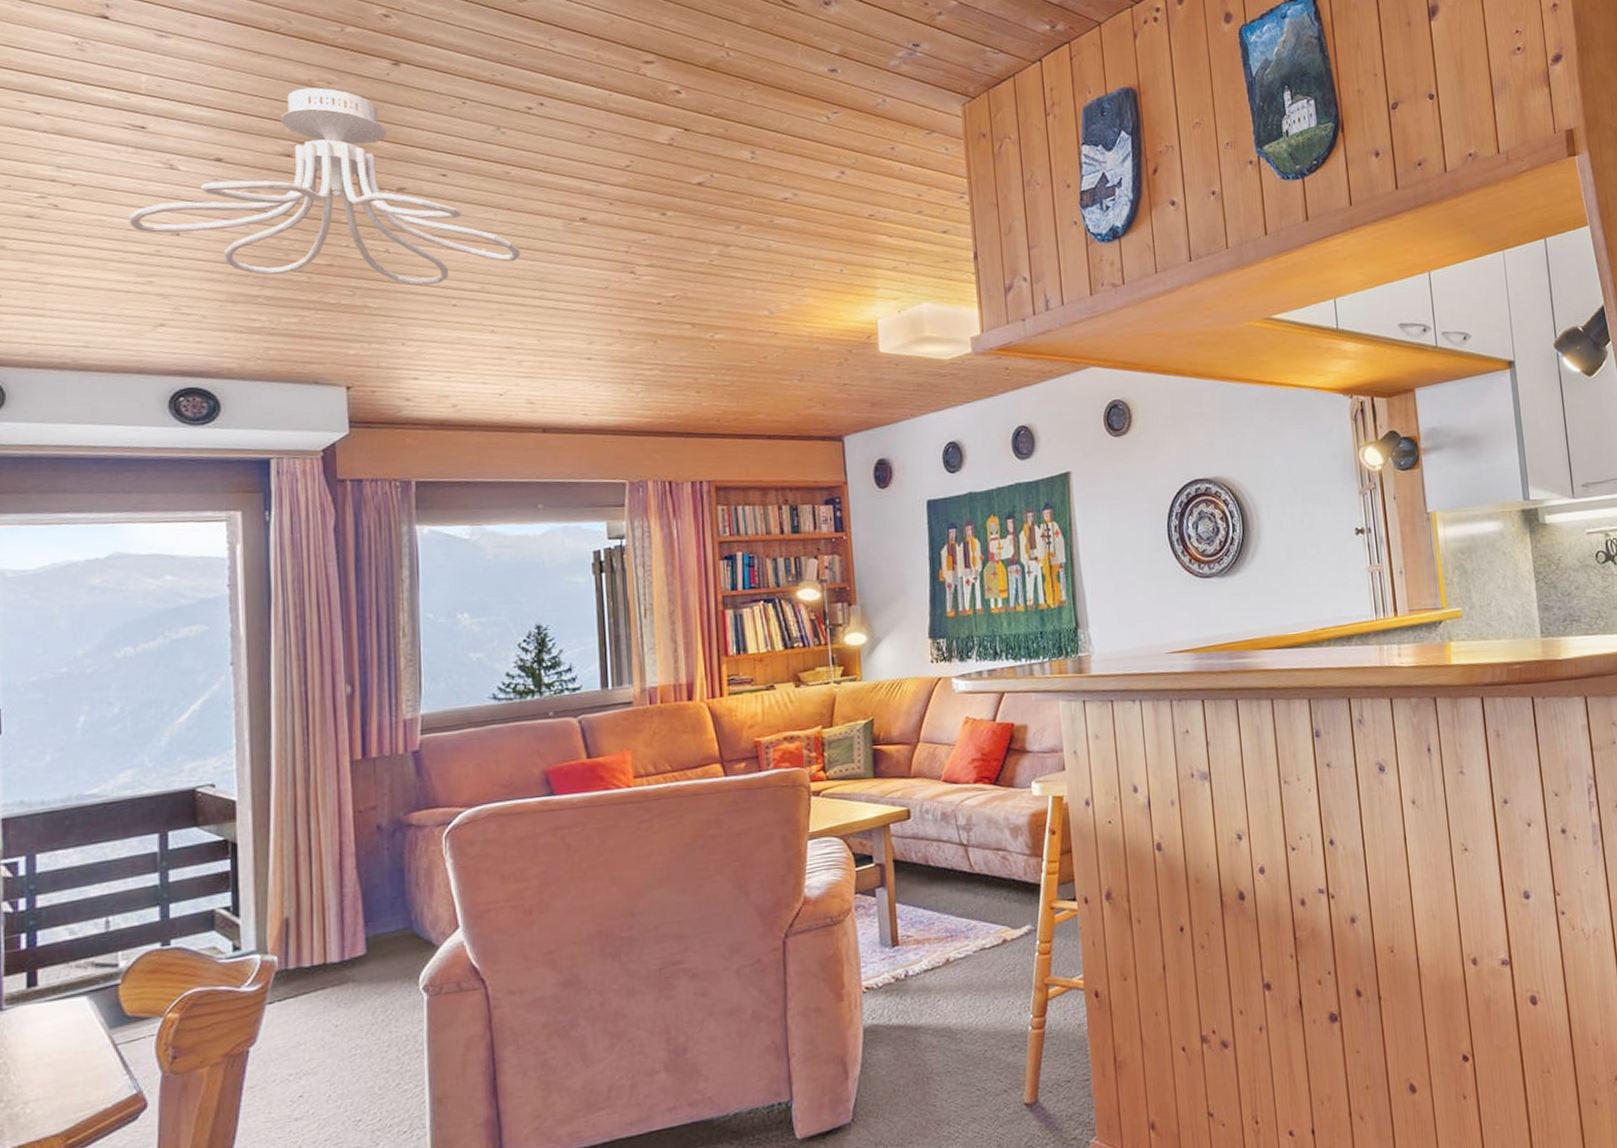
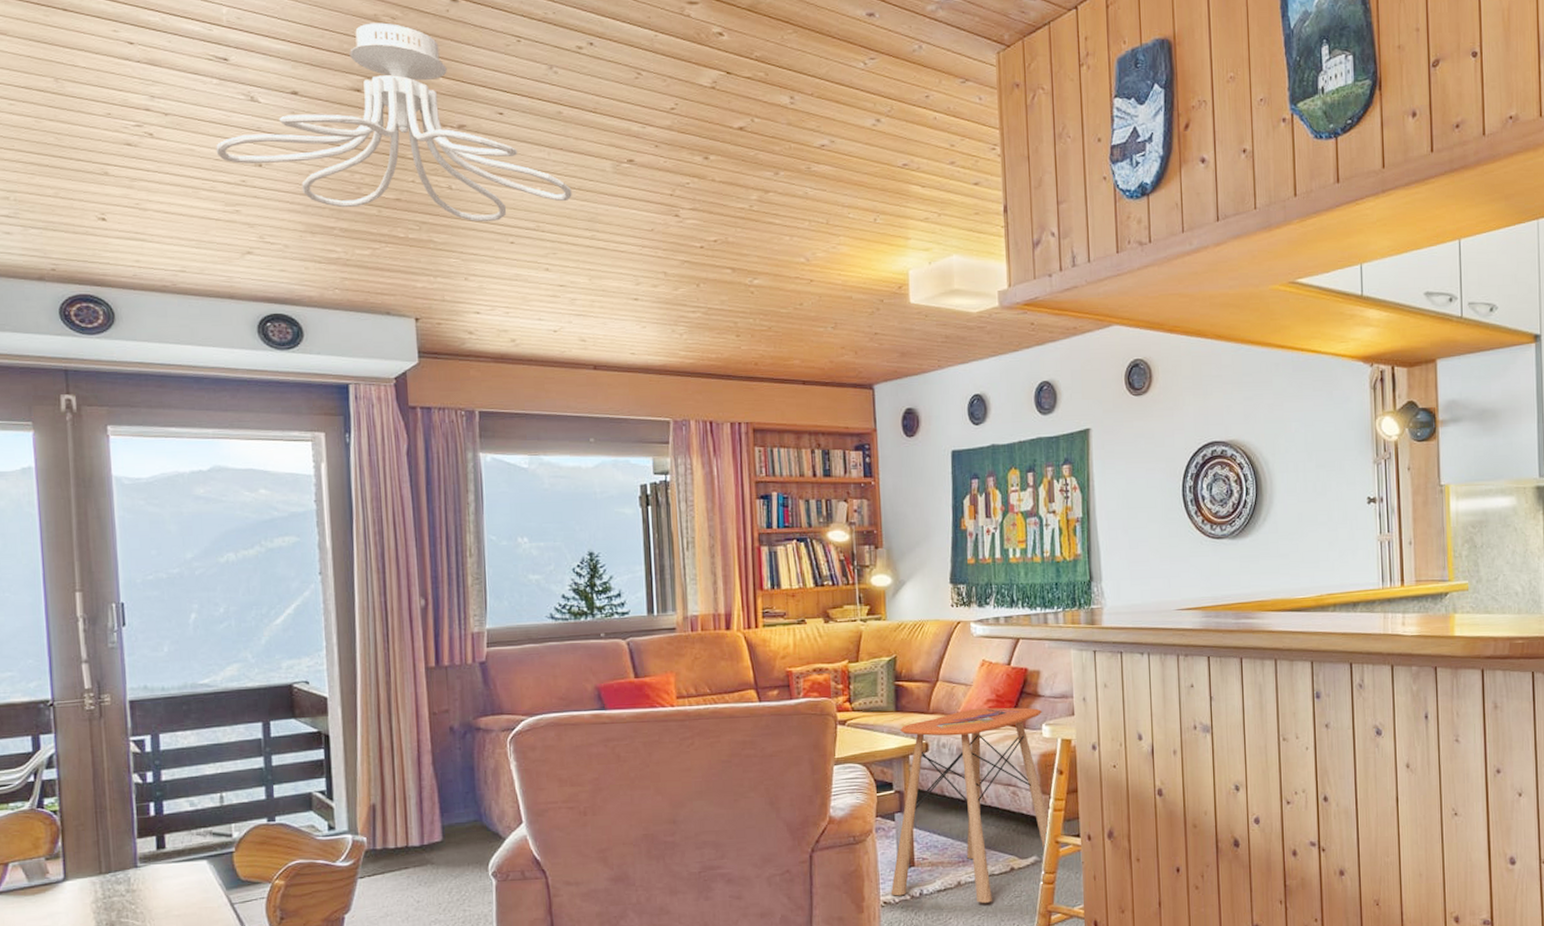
side table: none [873,765,1044,982] -> present [890,707,1050,904]

